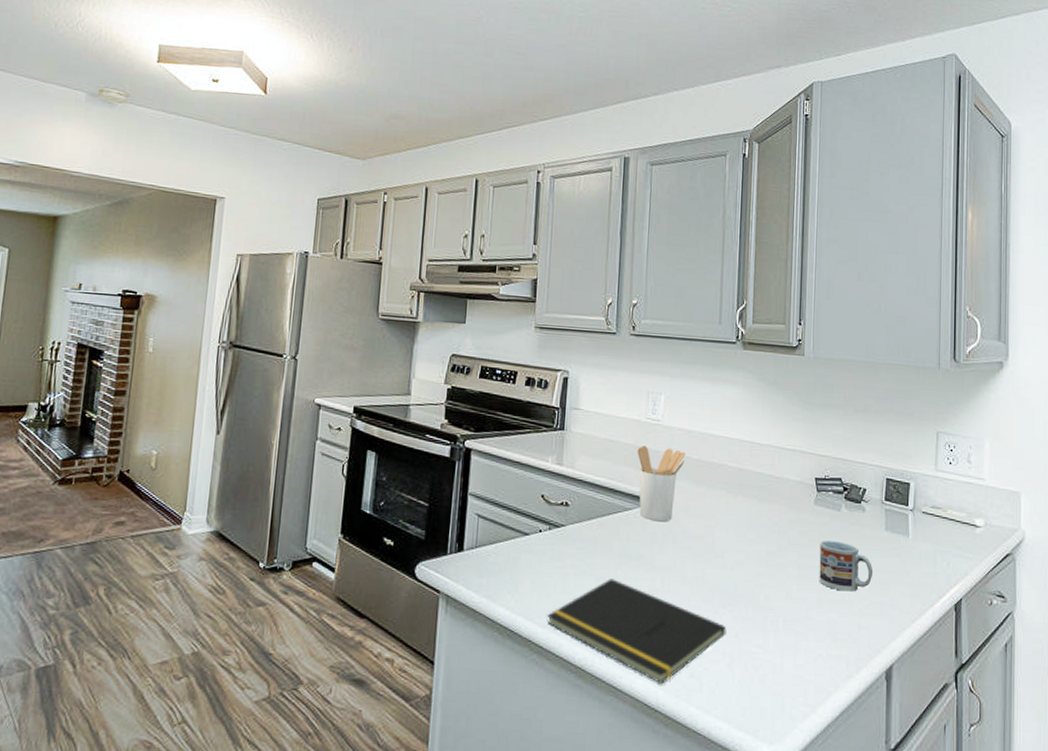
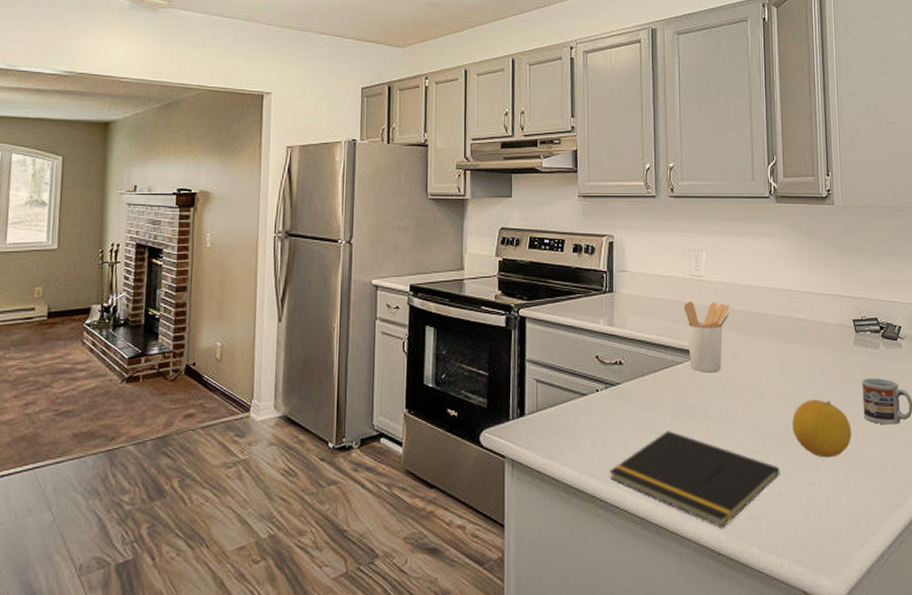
fruit: none [742,558,805,621] -> present [792,400,852,458]

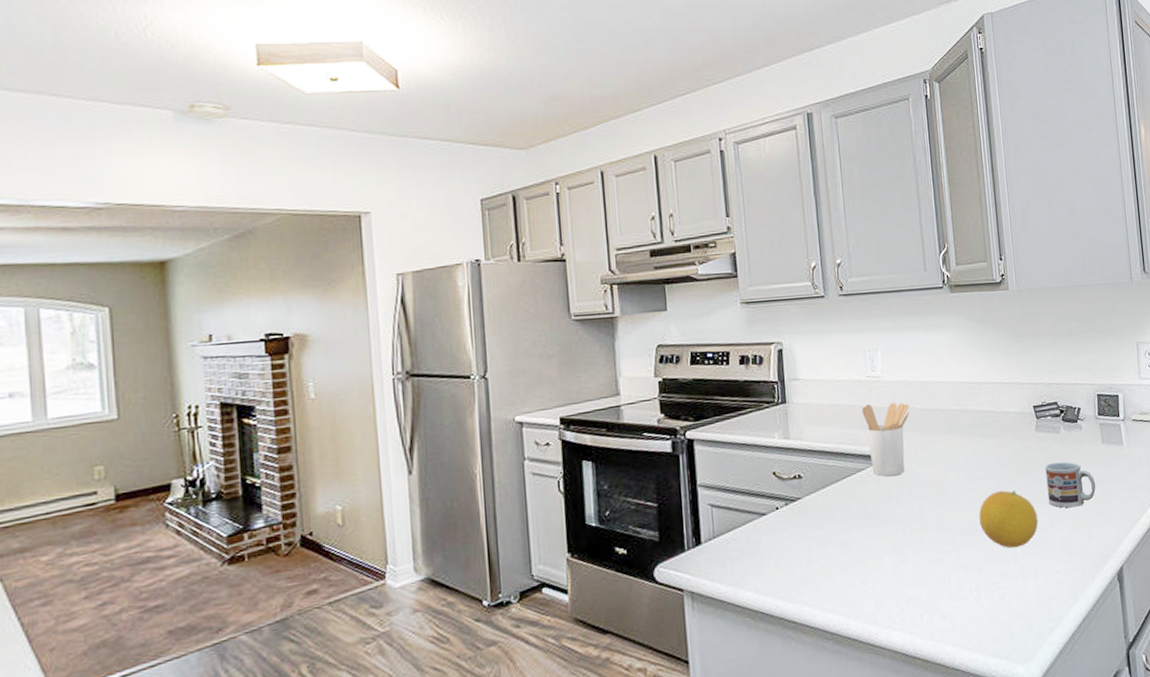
notepad: present [609,431,780,529] -> none [796,540,970,632]

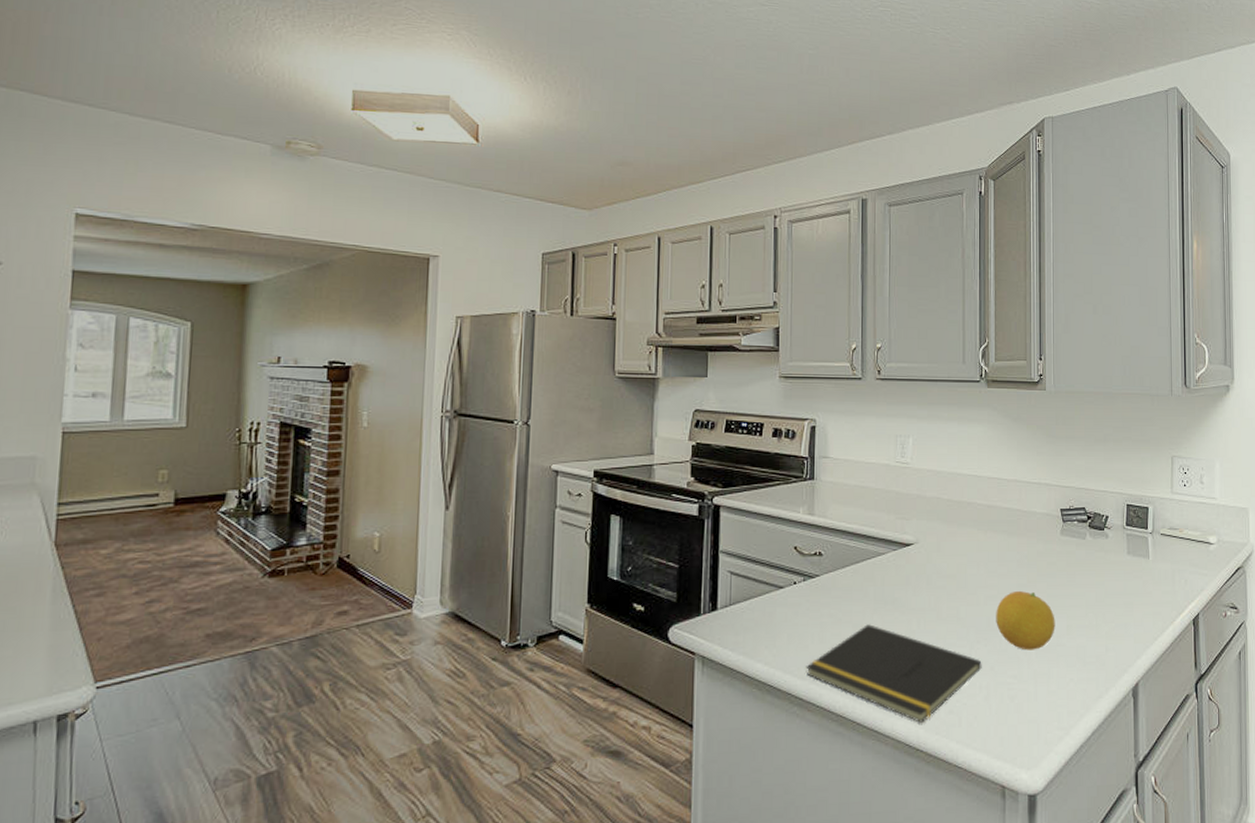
notepad: none [796,540,970,632] -> present [806,624,982,724]
utensil holder: present [862,403,910,477] -> none [888,490,936,564]
cup: present [1045,462,1096,508] -> none [1067,569,1118,616]

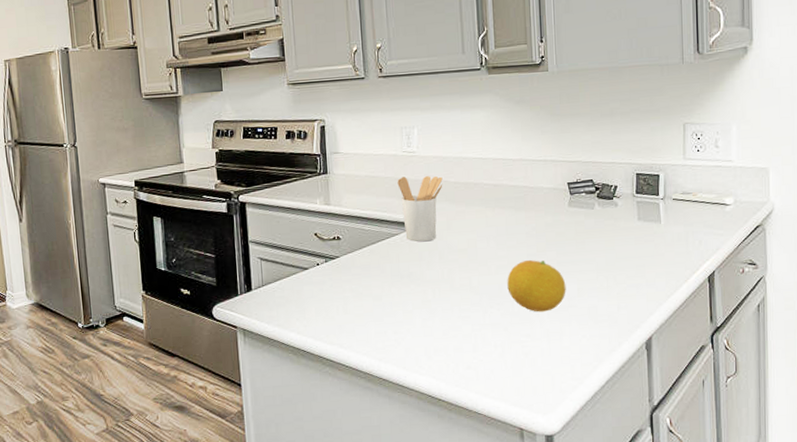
notepad: present [806,624,982,724] -> none [333,296,496,378]
utensil holder: none [888,490,936,564] -> present [397,176,443,242]

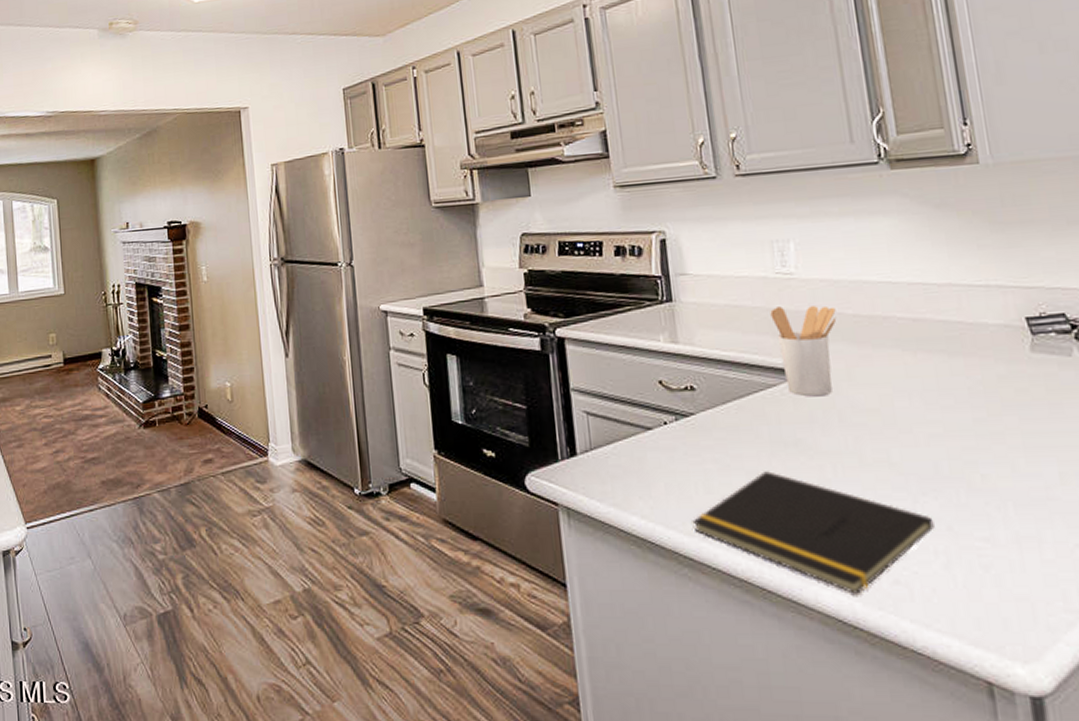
notepad: none [333,296,496,378] -> present [692,471,935,596]
fruit: present [507,260,566,312] -> none [944,428,1041,505]

